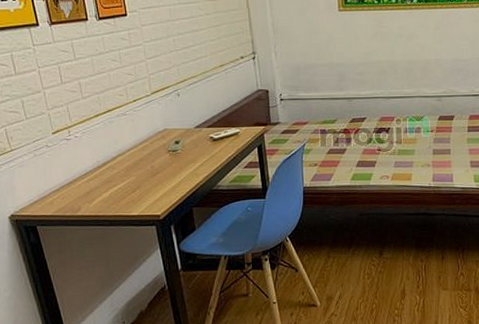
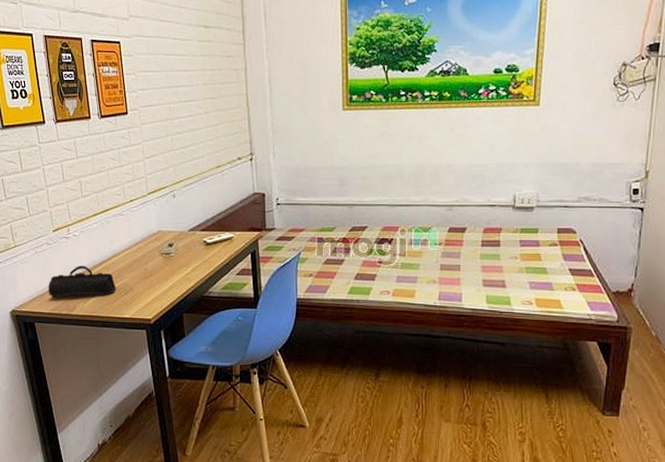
pencil case: none [49,167,122,201] -> present [48,266,116,299]

